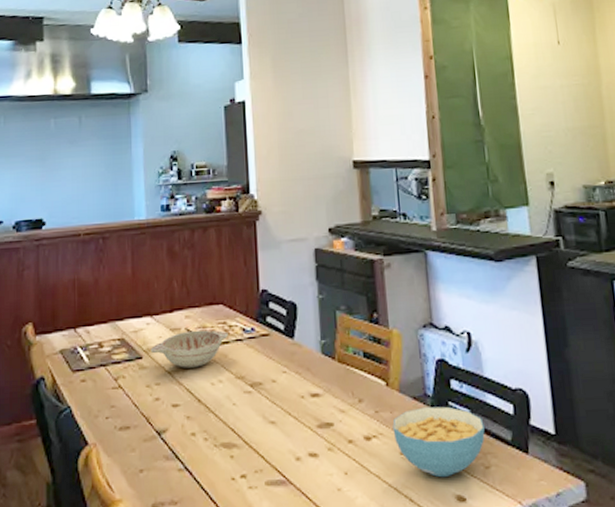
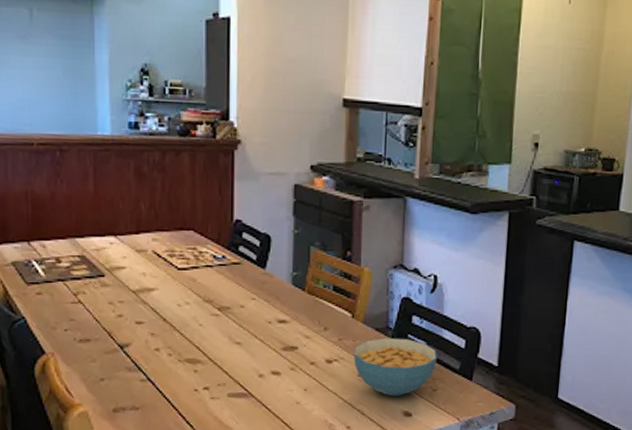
decorative bowl: present [150,330,228,368] -> none [113,253,198,289]

